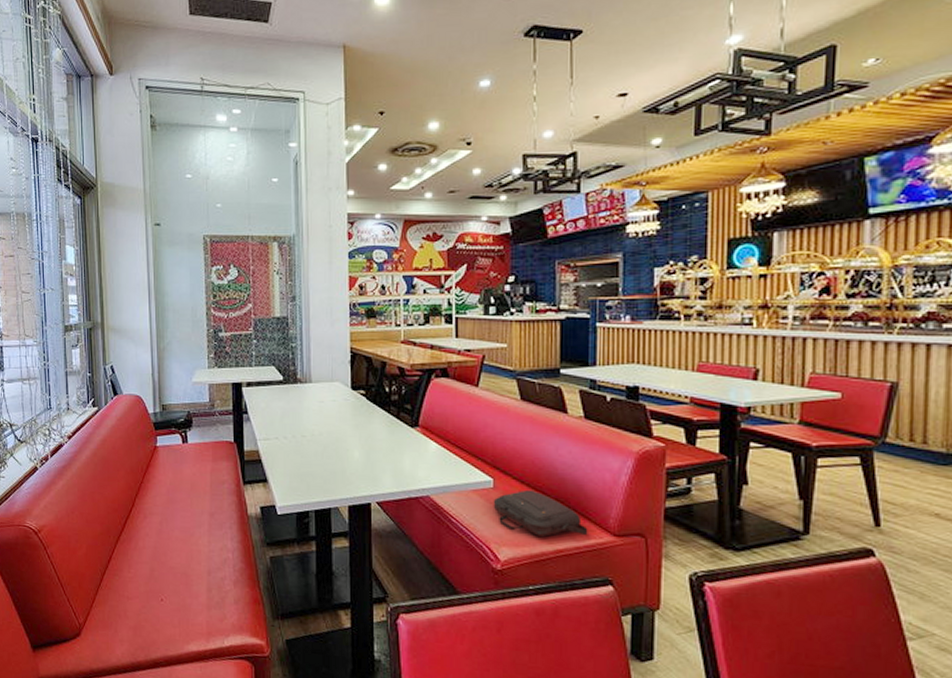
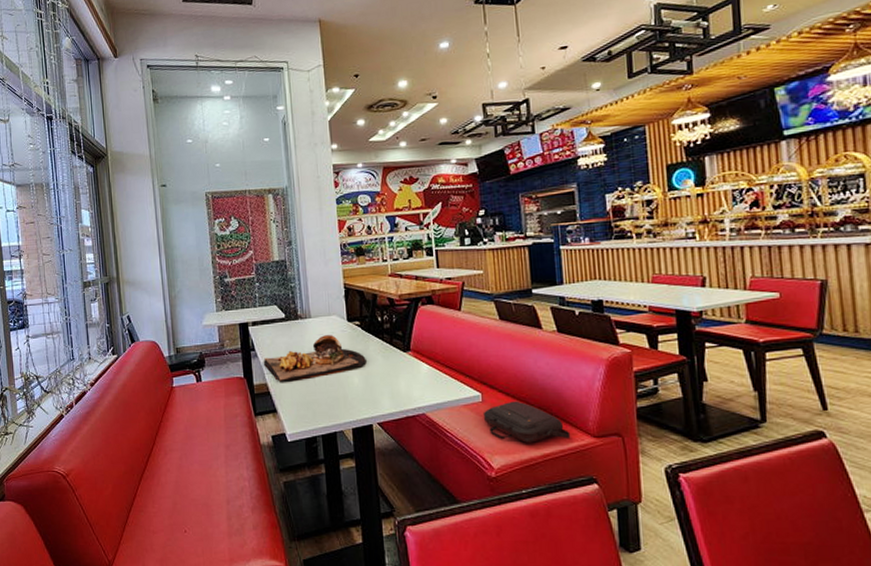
food tray: none [256,403,369,451] -> present [263,335,367,383]

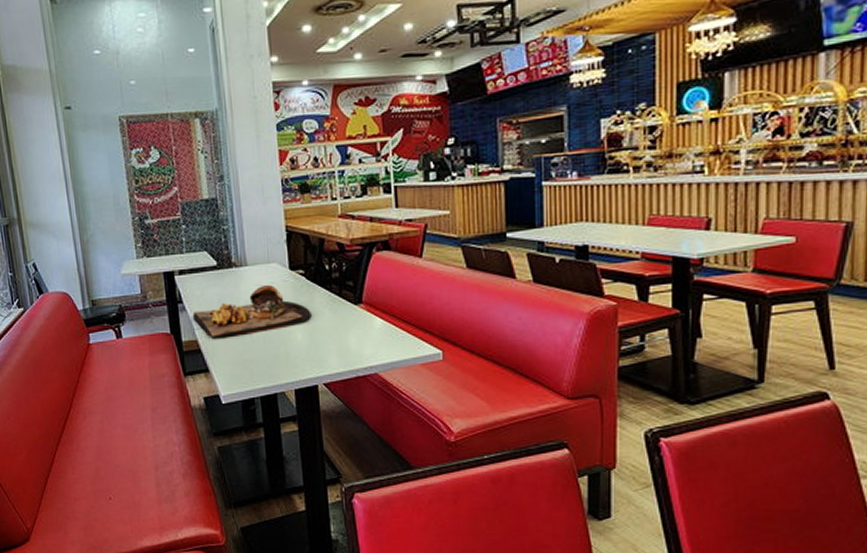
laptop bag: present [483,401,571,444] -> none [443,359,542,407]

